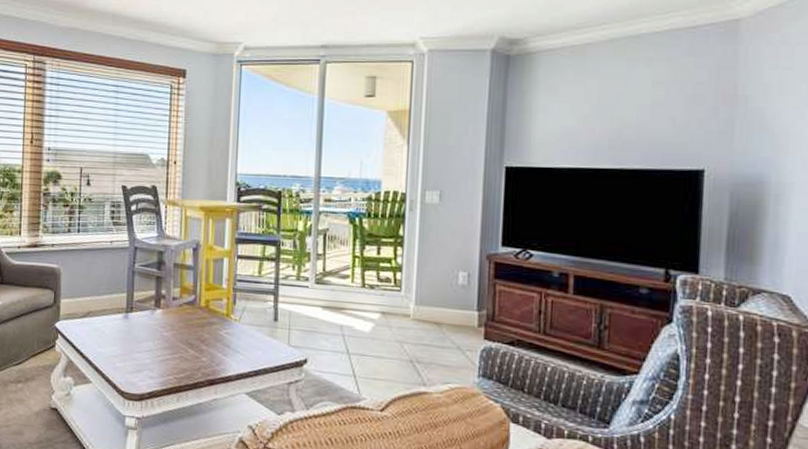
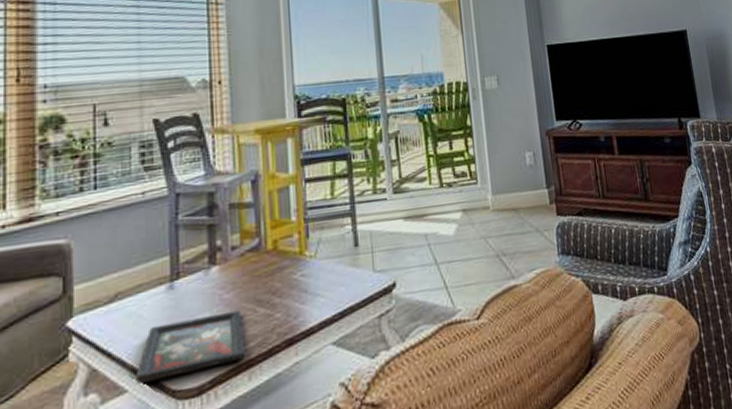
decorative tray: none [97,342,177,385] -> present [136,309,245,384]

